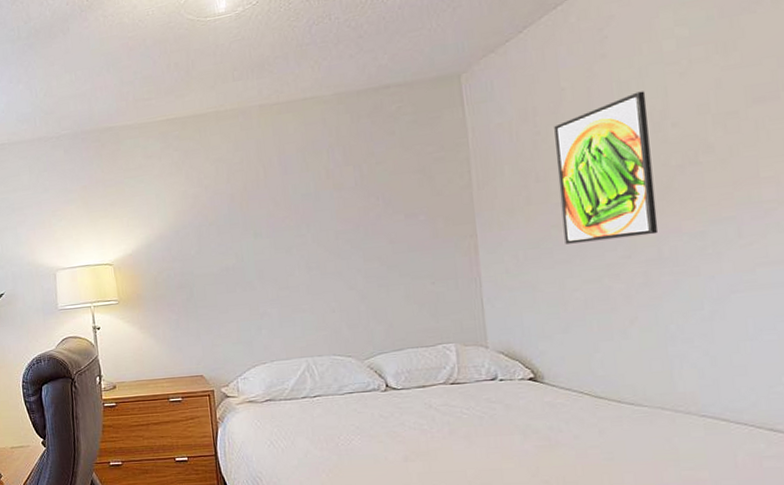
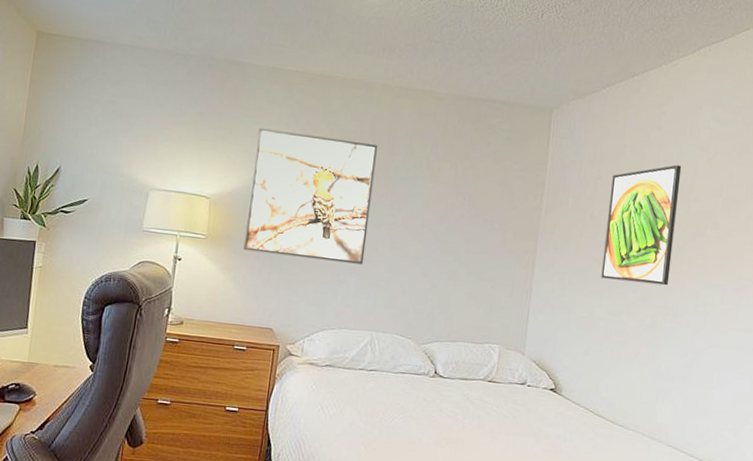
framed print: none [143,169,282,306] -> present [243,127,378,265]

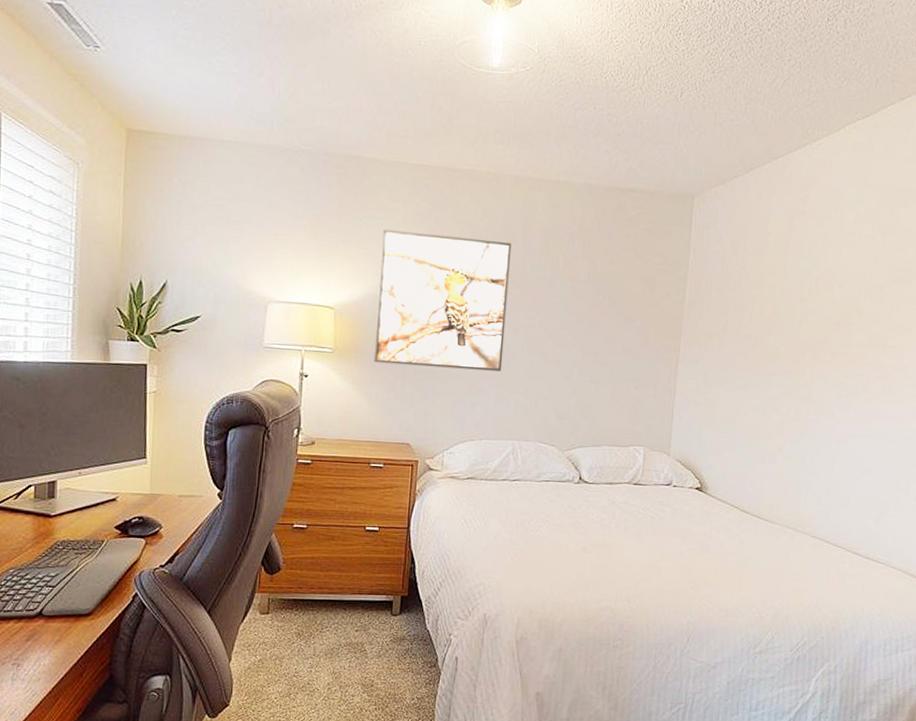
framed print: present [601,165,682,286] -> none [745,251,826,378]

